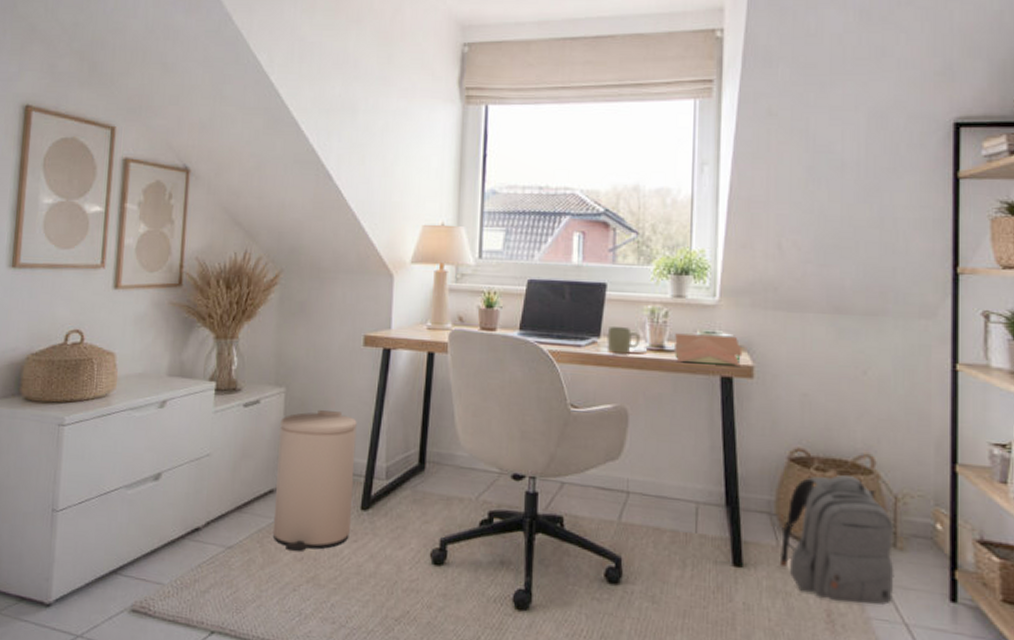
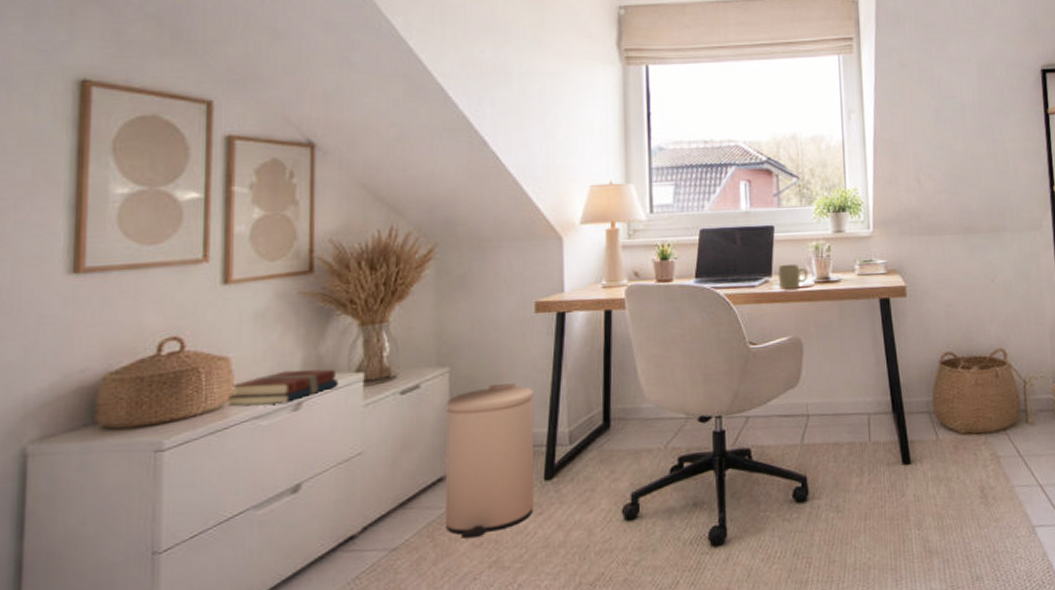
books: none [112,371,196,401] -> present [228,368,339,407]
papers: present [673,333,743,366] -> none [837,262,896,291]
backpack: present [779,475,895,605] -> none [940,369,1029,478]

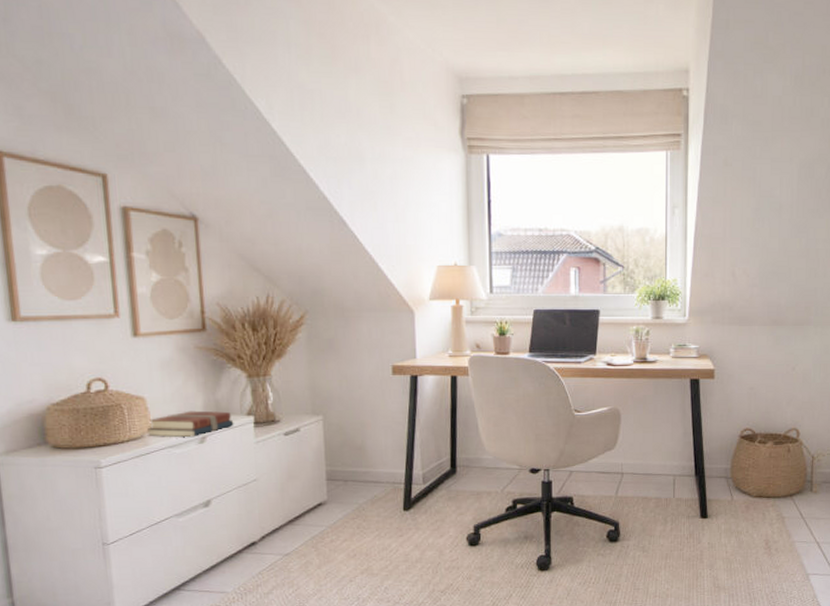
pedal bin: present [445,383,535,540] -> none [321,432,395,551]
mug: present [778,264,808,290] -> none [601,345,628,366]

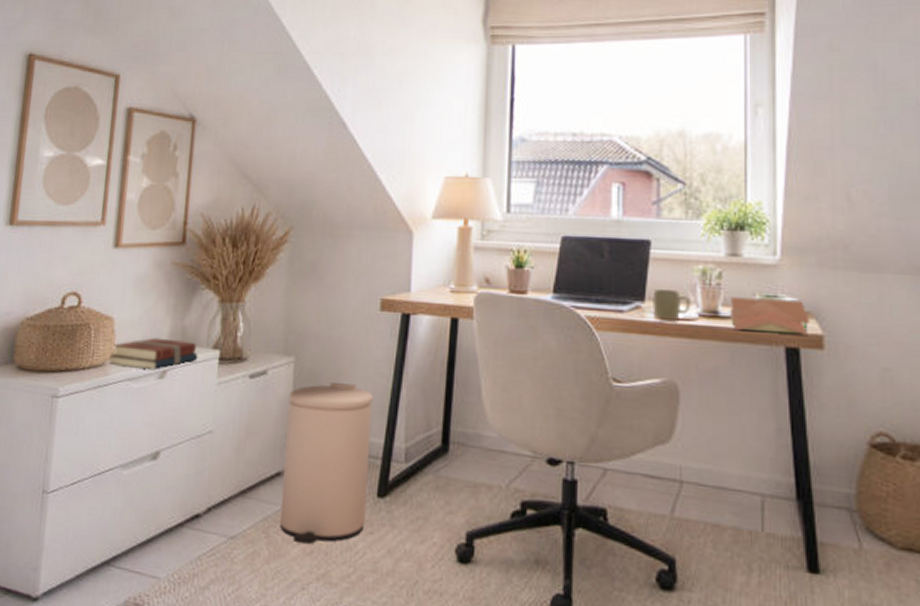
pedal bin: none [321,432,395,551] -> present [279,383,373,545]
mug: none [601,345,628,366] -> present [652,289,691,320]
papers: none [654,347,706,371] -> present [729,297,810,335]

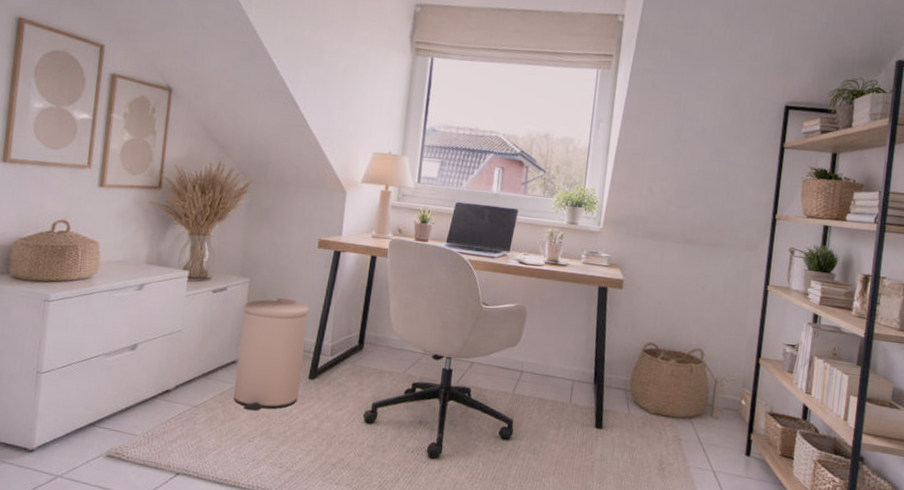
books: present [109,337,198,371] -> none [95,259,171,284]
mug: present [652,289,691,320] -> none [514,244,541,266]
papers: present [729,297,810,335] -> none [565,252,617,279]

